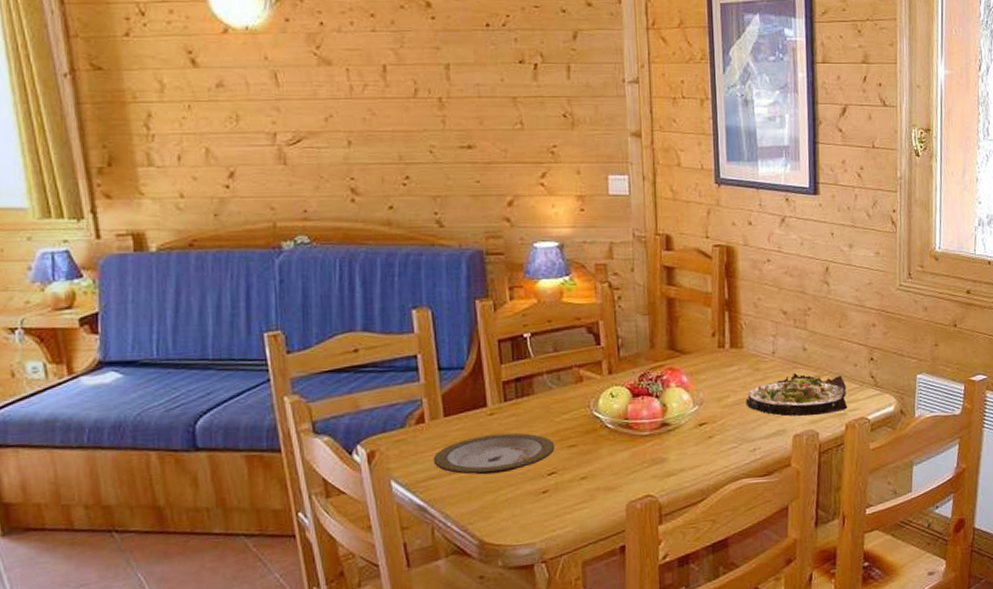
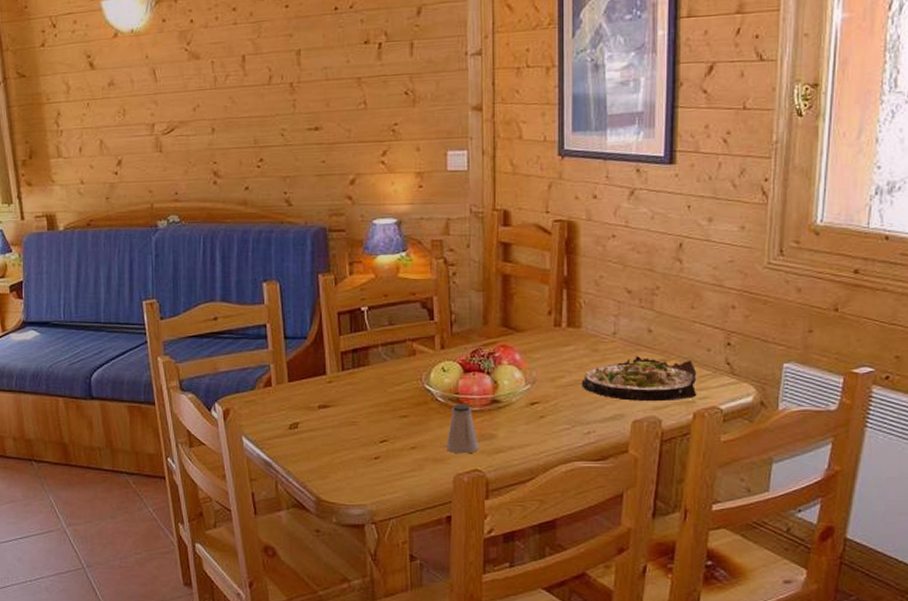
plate: present [433,432,555,475] -> none [278,400,387,438]
saltshaker: none [616,429,651,481] -> present [445,404,480,454]

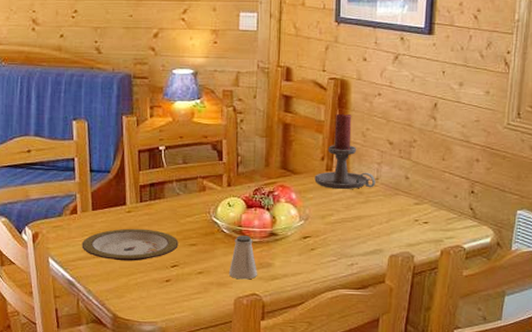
plate: none [278,400,387,438] -> present [82,228,179,261]
candle holder: none [541,260,613,348] -> present [314,113,376,190]
salad plate: present [581,355,697,402] -> none [347,198,445,240]

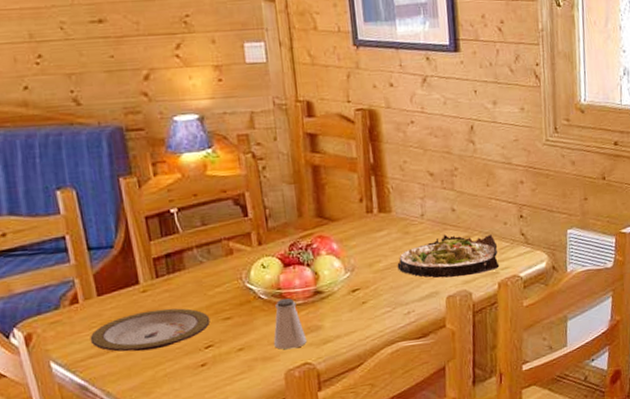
candle holder: present [314,113,376,190] -> none [355,147,422,233]
salad plate: none [347,198,445,240] -> present [397,234,500,279]

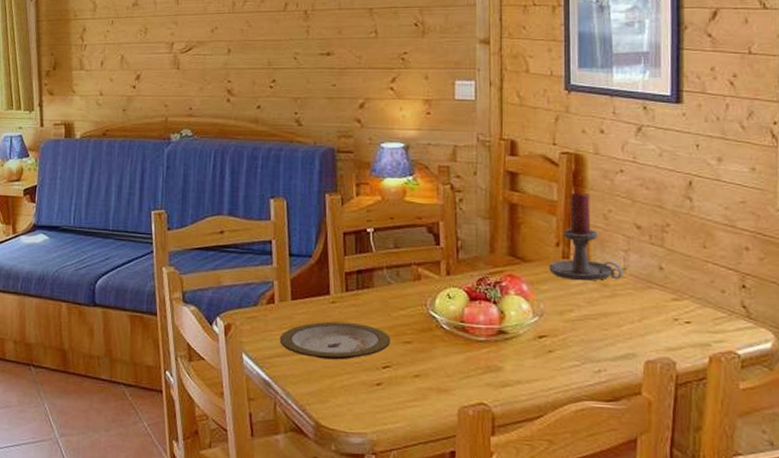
saltshaker: present [273,298,308,350] -> none [450,333,486,386]
candle holder: none [355,147,422,233] -> present [549,192,623,281]
salad plate: present [397,234,500,279] -> none [591,292,713,343]

